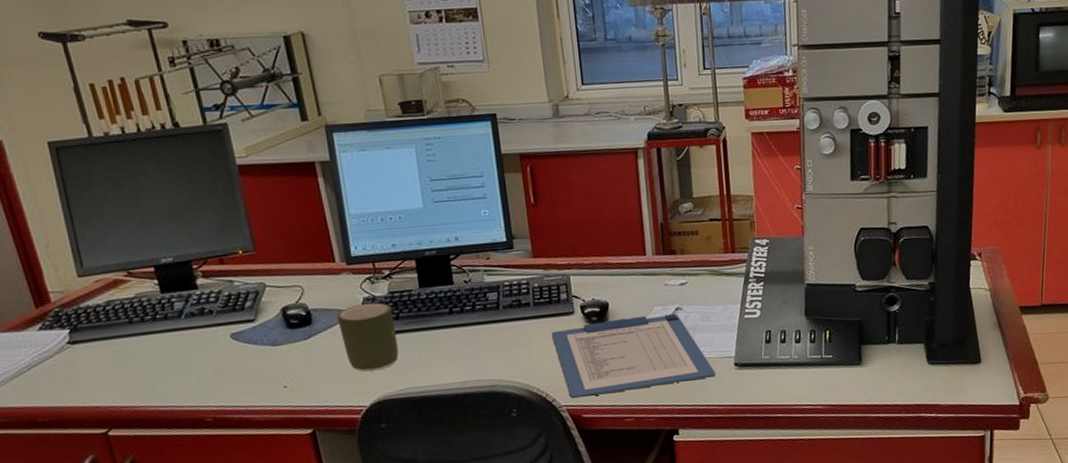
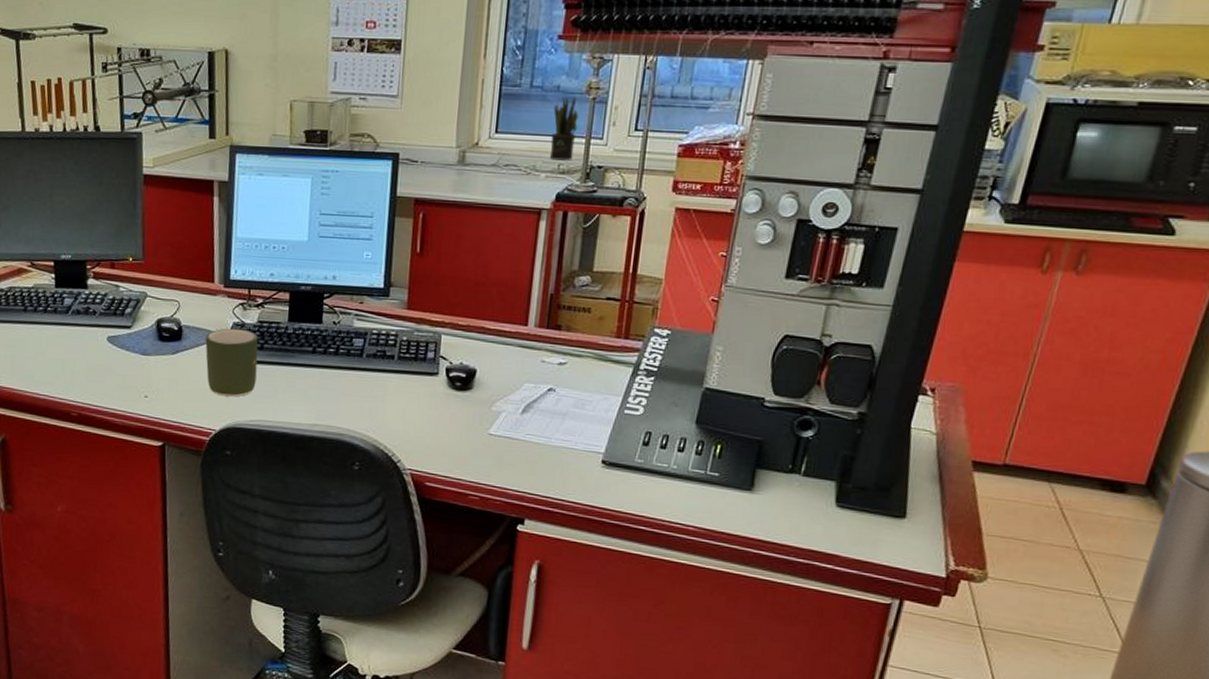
clipboard: present [551,313,716,399] -> none [410,388,579,471]
potted plant: none [630,45,656,104] -> present [549,97,579,161]

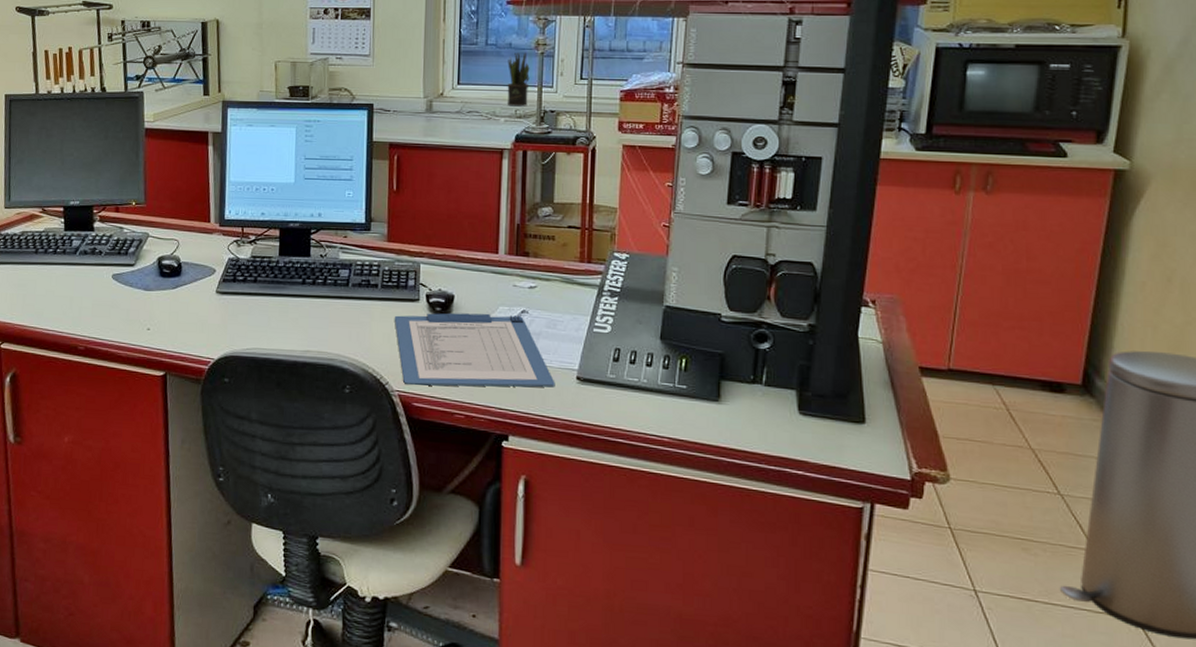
mug: present [205,328,258,397] -> none [203,263,252,327]
clipboard: none [410,388,579,471] -> present [394,312,555,388]

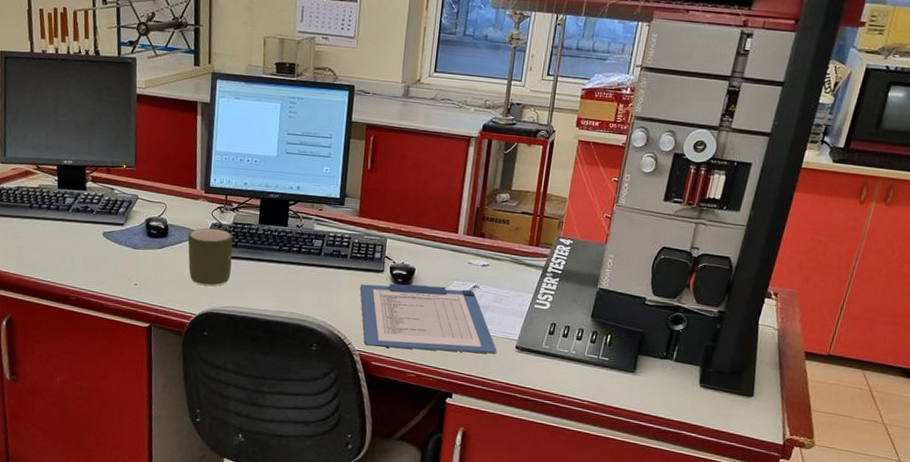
mug: none [203,263,252,327] -> present [188,228,233,287]
potted plant: present [507,52,530,107] -> none [478,45,502,98]

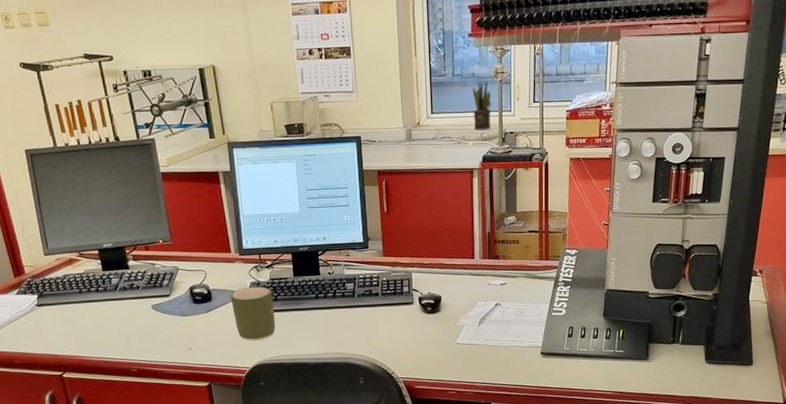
clipboard: present [360,283,497,354] -> none [394,308,525,373]
potted plant: none [478,45,502,98] -> present [472,81,492,131]

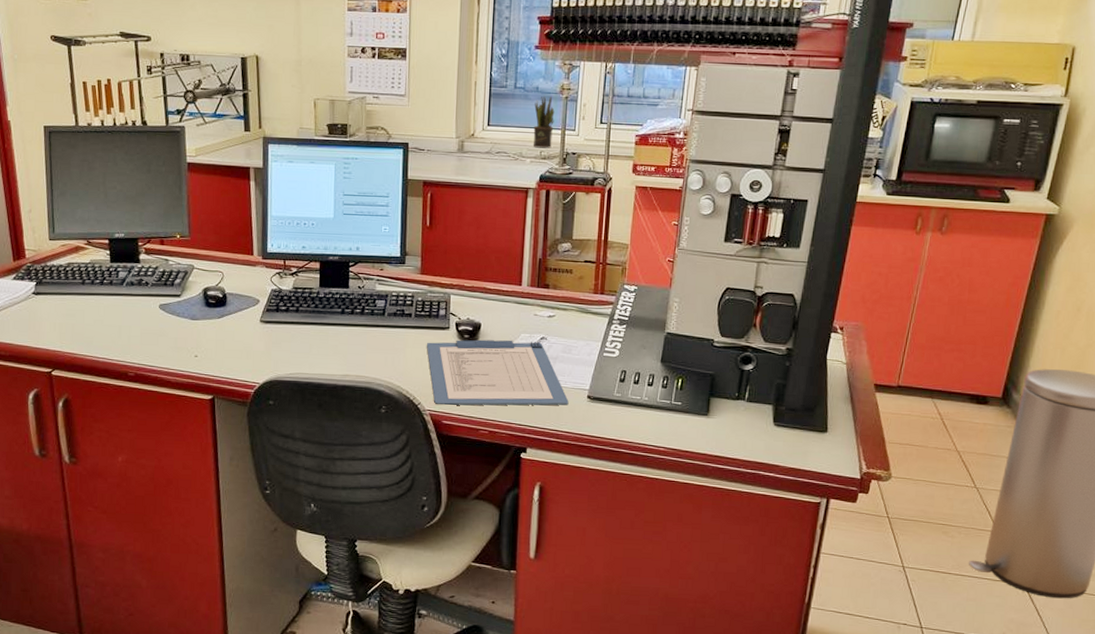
mug: present [230,286,275,341] -> none [247,294,294,354]
clipboard: none [394,308,525,373] -> present [426,339,569,406]

